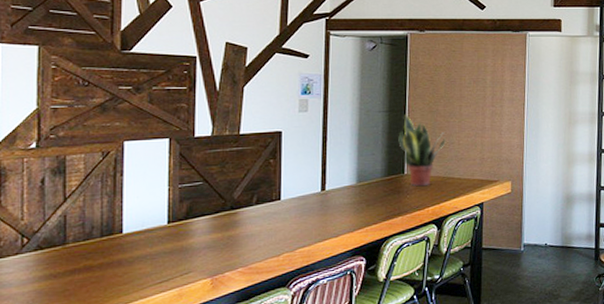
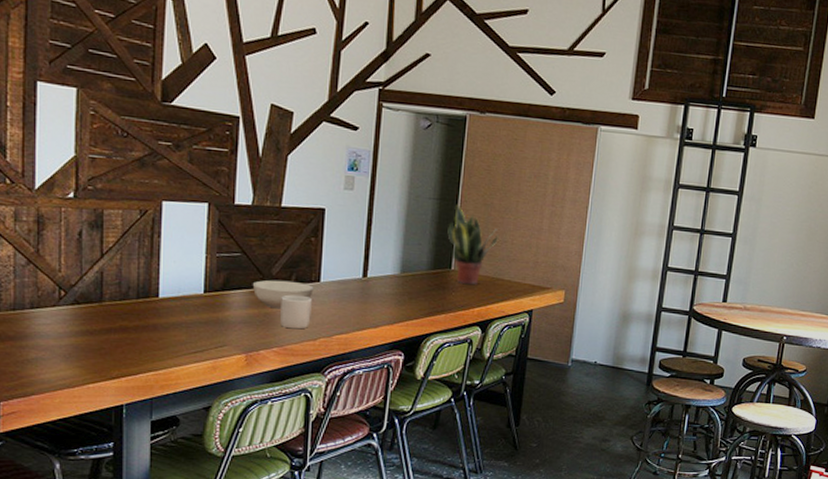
bowl: none [214,202,275,231] -> present [252,280,314,309]
mug: none [244,215,274,248] -> present [280,294,312,330]

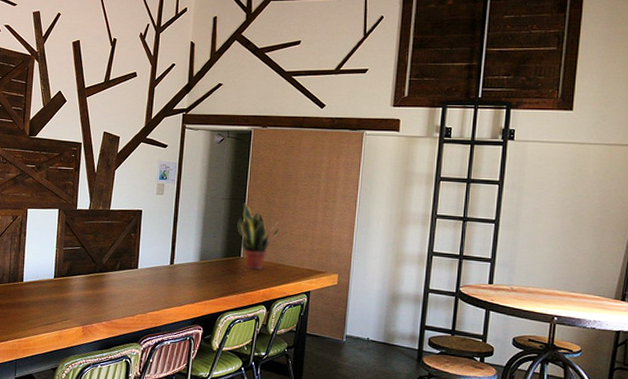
bowl: present [252,280,314,309] -> none [88,267,133,291]
mug: present [280,294,312,330] -> none [108,279,132,307]

